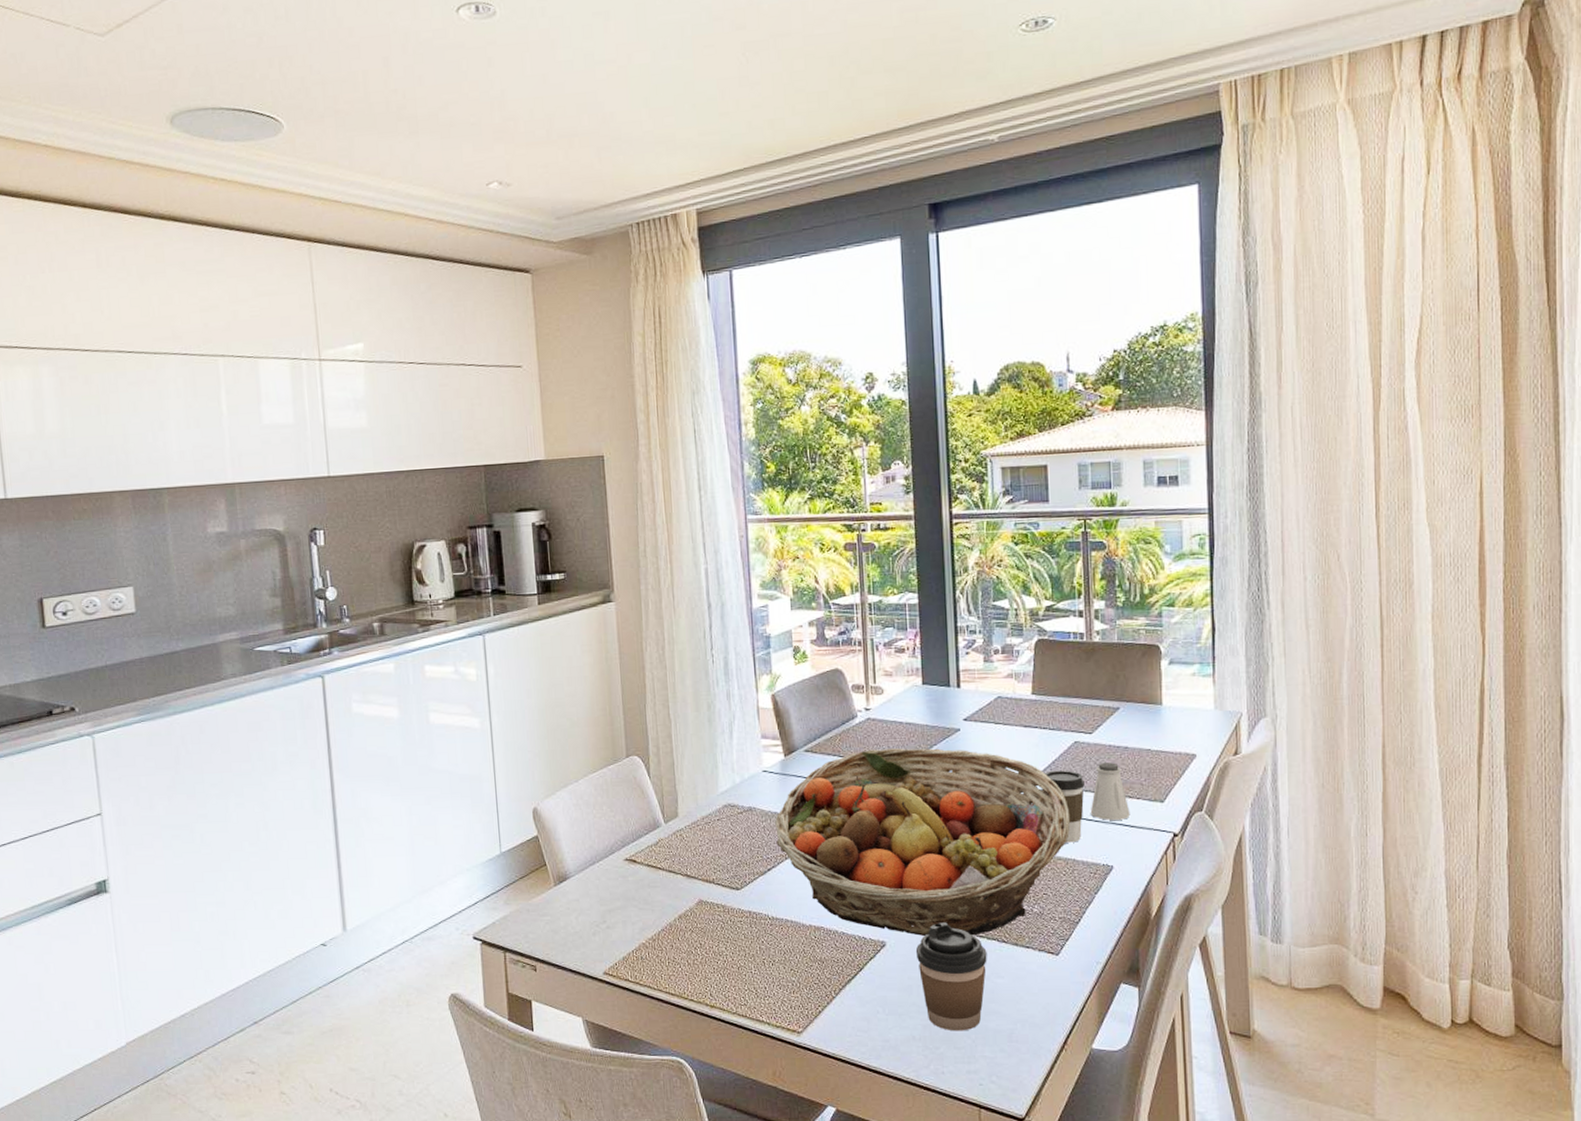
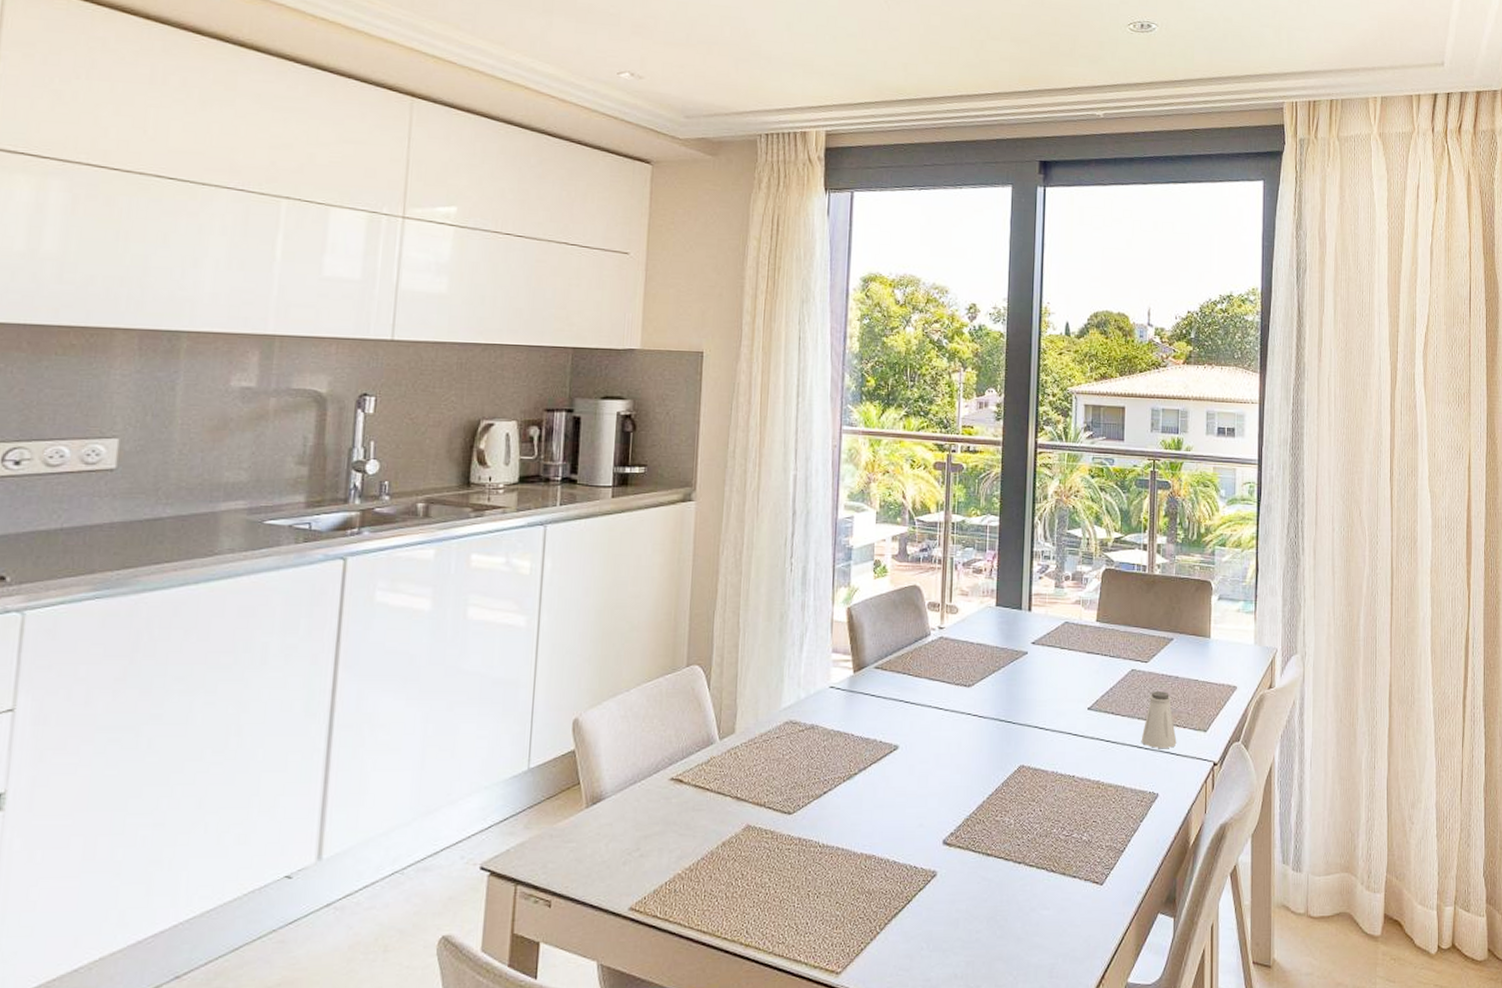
fruit basket: present [775,748,1071,936] -> none [836,669,1123,865]
coffee cup: present [916,922,987,1031] -> none [966,850,1035,968]
coffee cup: present [1045,770,1085,843] -> none [1103,697,1138,770]

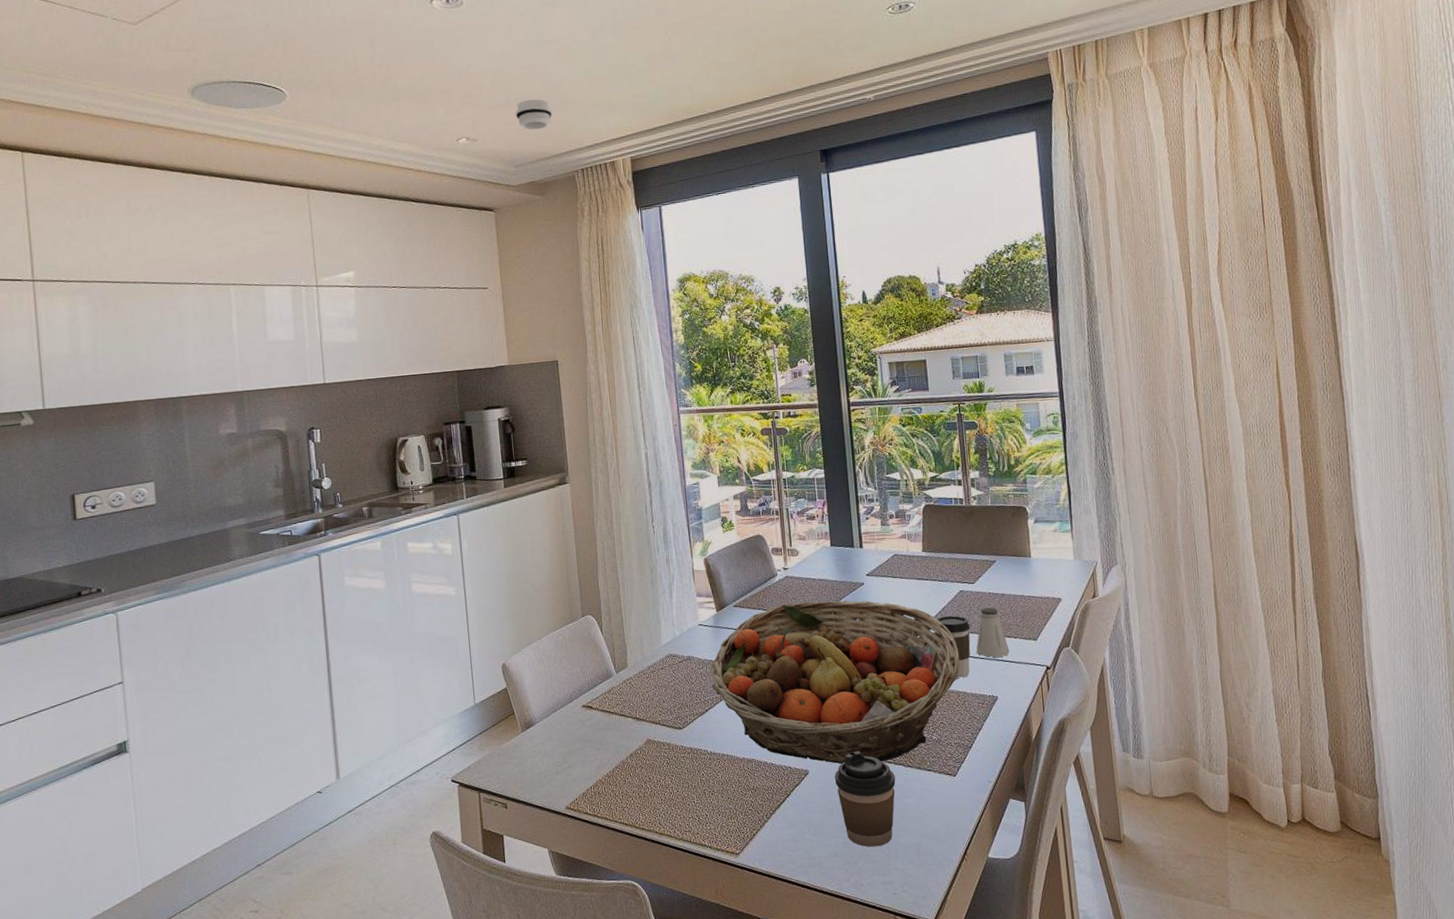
smoke detector: none [695,43,740,80] -> present [515,99,552,130]
fruit basket: none [836,669,1123,865] -> present [710,600,960,764]
coffee cup: none [966,850,1035,968] -> present [835,751,896,847]
coffee cup: none [1103,697,1138,770] -> present [937,615,971,678]

